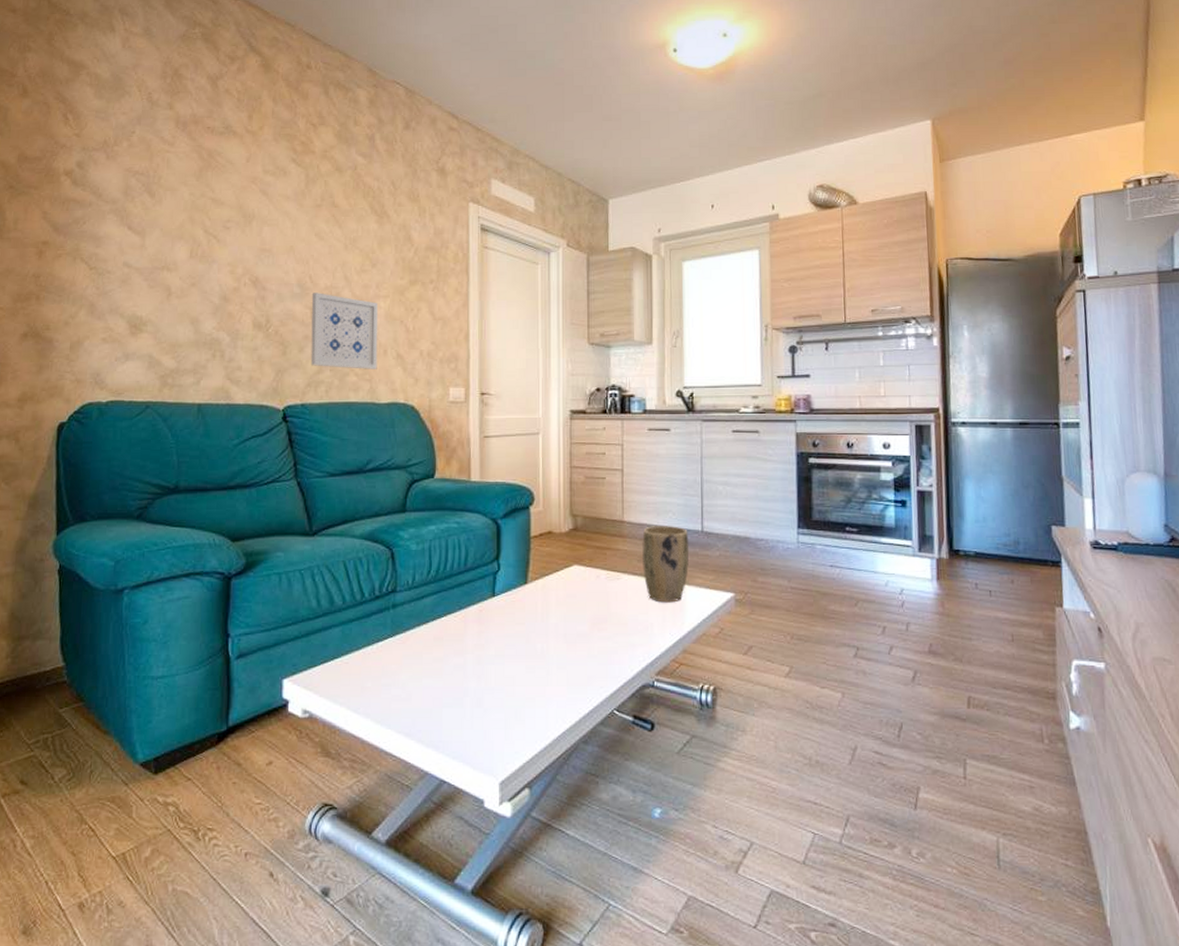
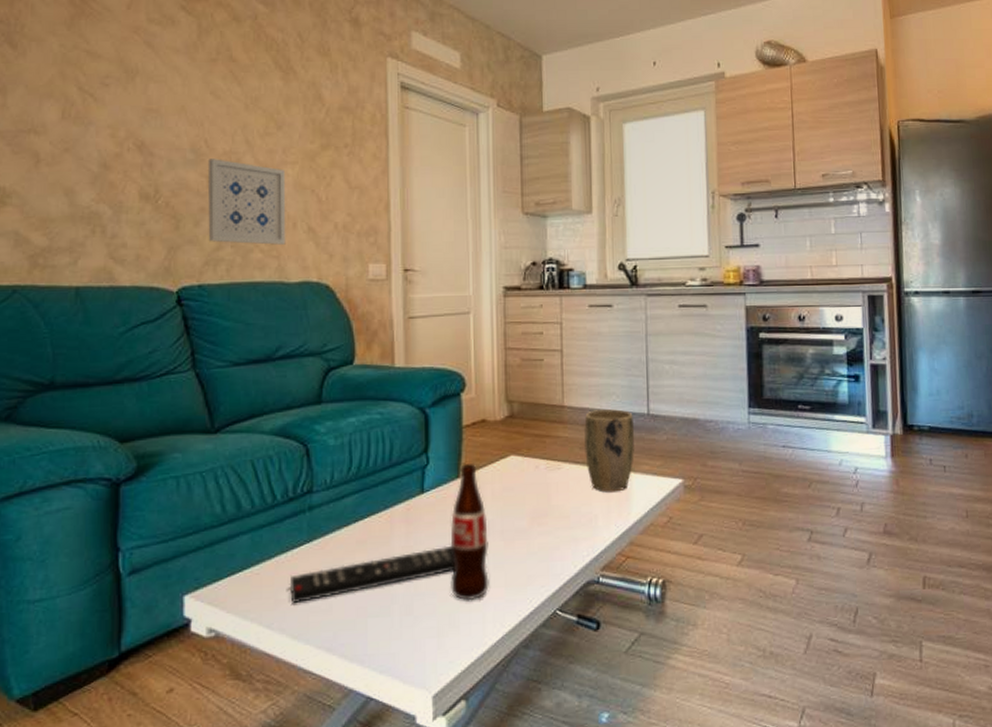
remote control: none [374,645,521,692] -> present [289,545,455,604]
bottle: none [516,570,552,697] -> present [449,463,489,601]

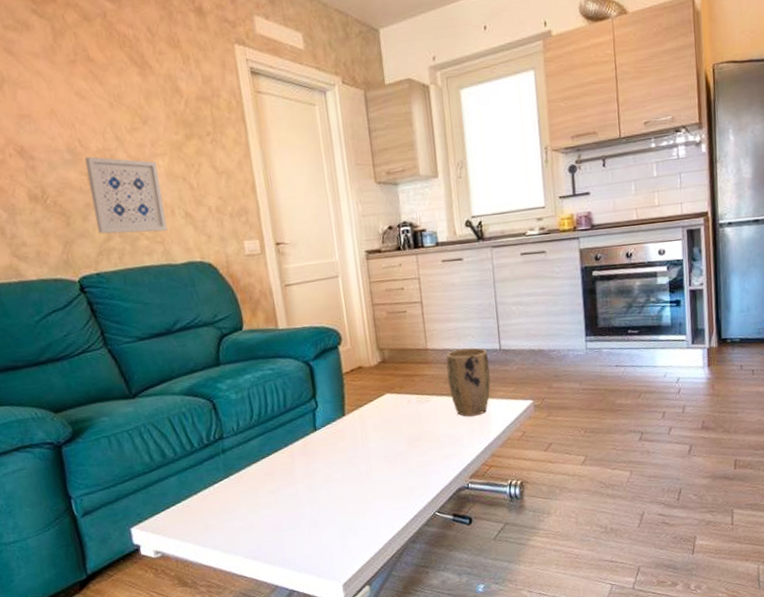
remote control: present [289,545,455,604] -> none [215,470,349,527]
bottle: present [449,463,489,601] -> none [341,403,379,512]

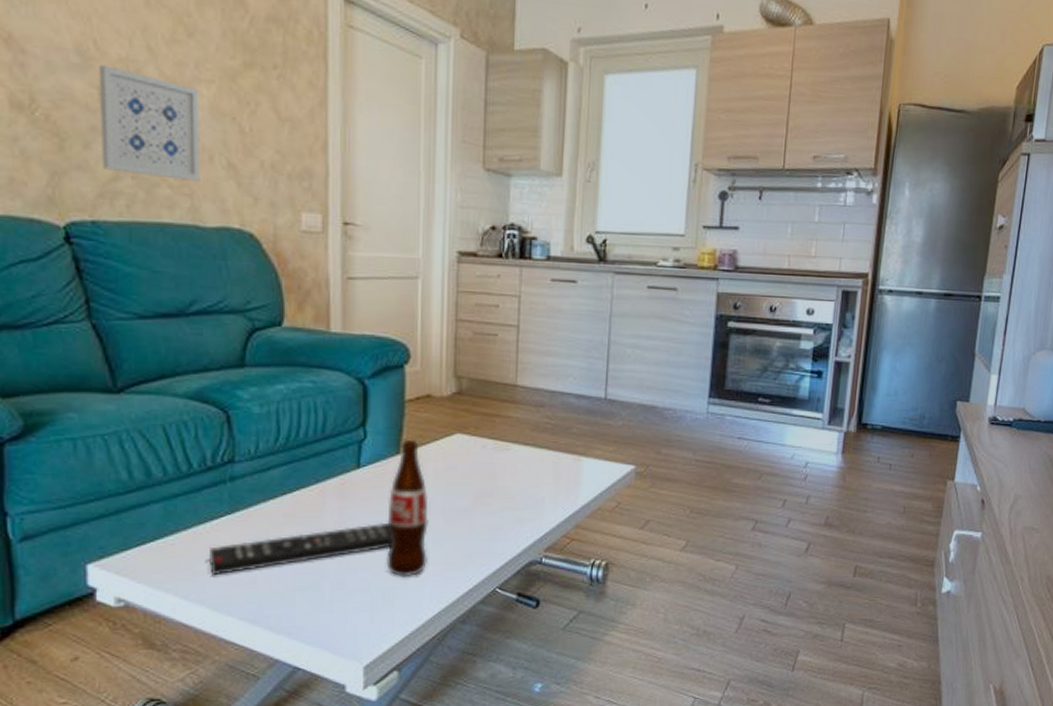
remote control: none [215,470,349,527] -> present [208,522,391,576]
bottle: none [341,403,379,512] -> present [386,439,429,578]
plant pot: present [446,347,491,417] -> none [535,391,589,476]

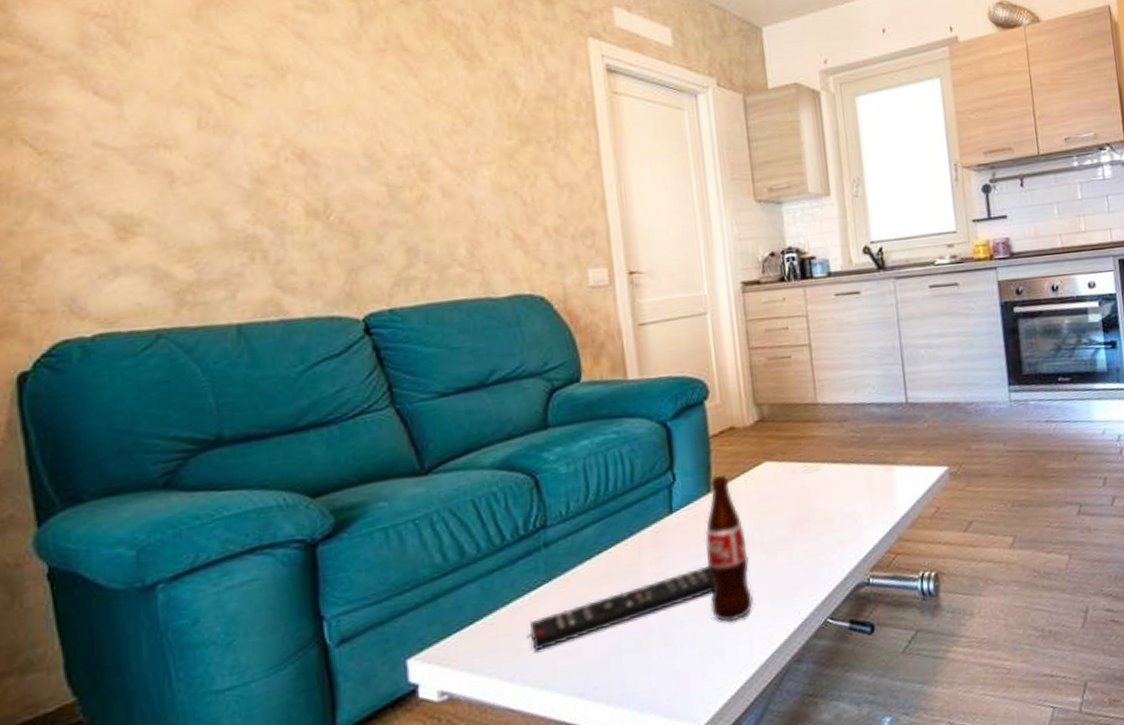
wall art: present [98,65,200,181] -> none [386,163,489,260]

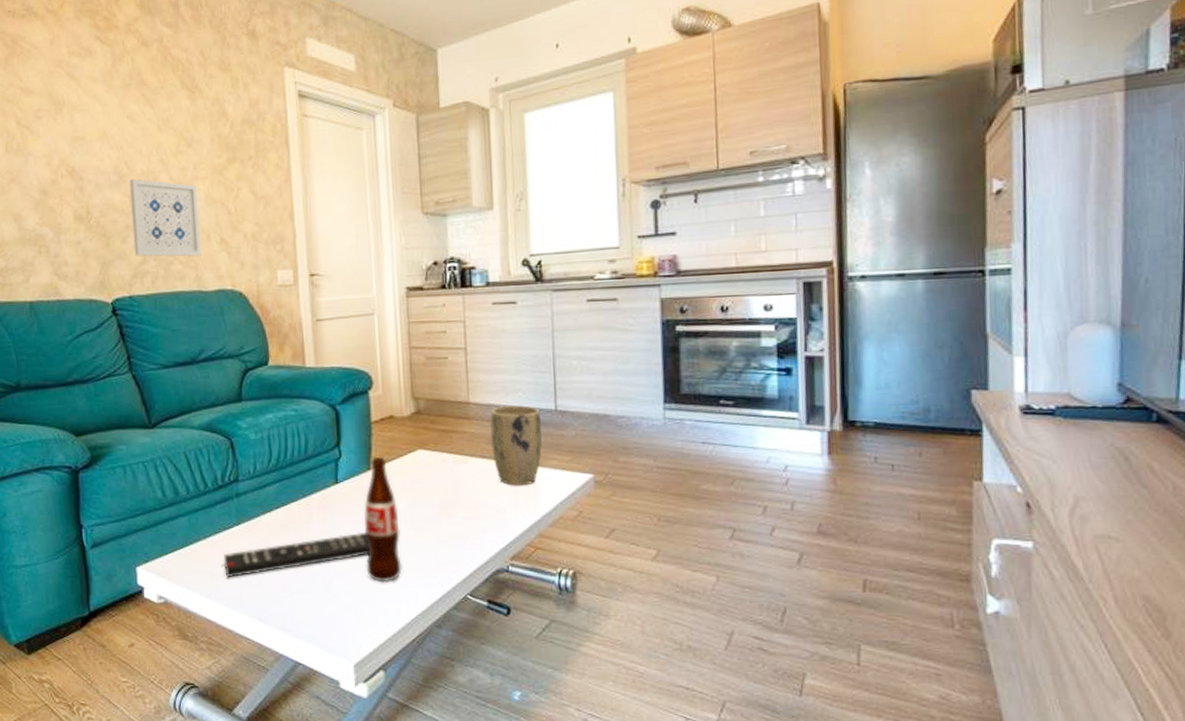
wall art: none [386,163,489,260] -> present [129,179,202,257]
plant pot: none [840,401,896,490] -> present [490,405,542,486]

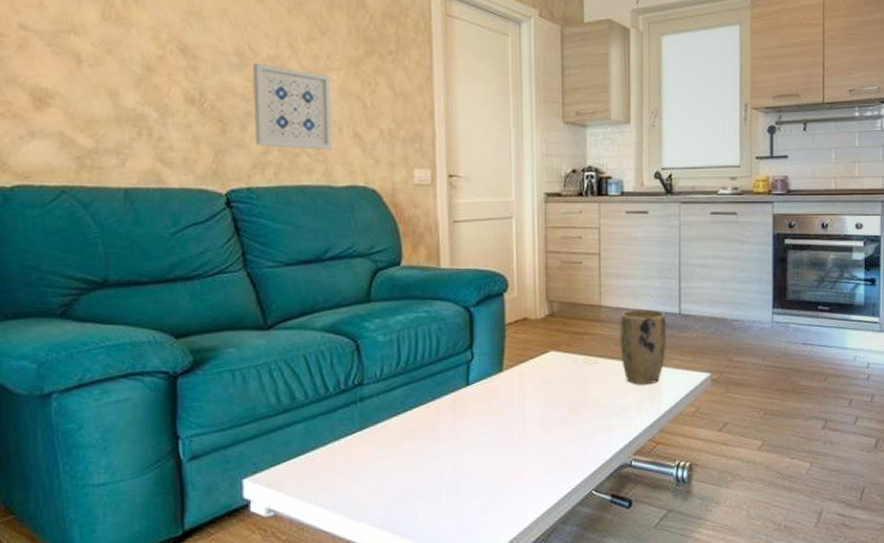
remote control: present [223,532,369,578] -> none [343,433,498,486]
bottle: present [363,456,402,583] -> none [492,358,530,483]

